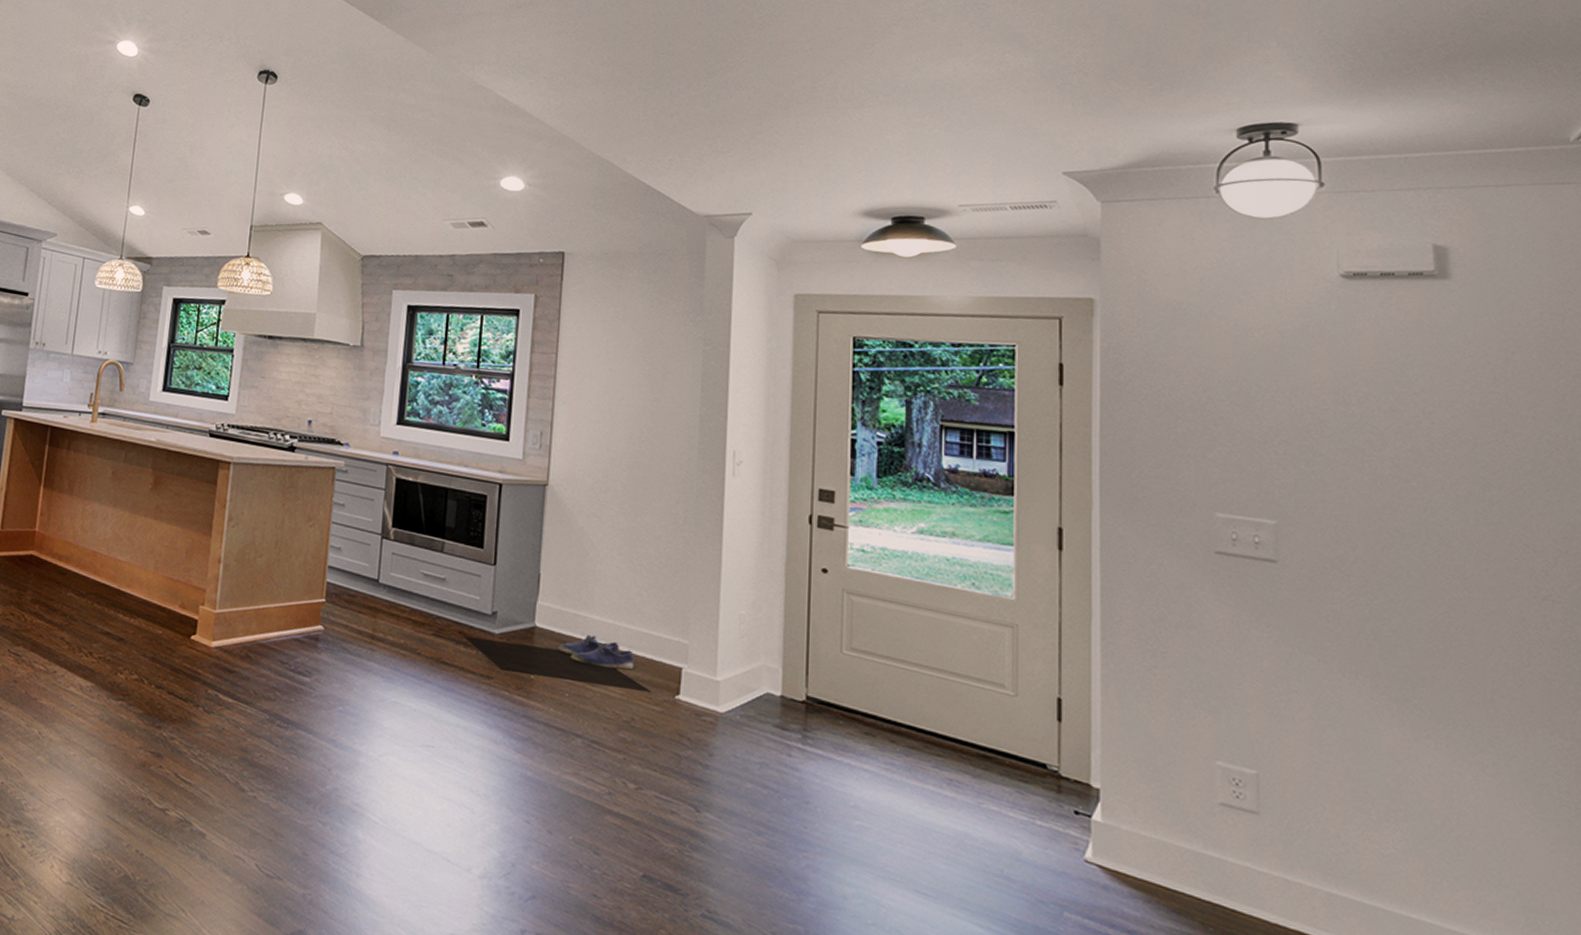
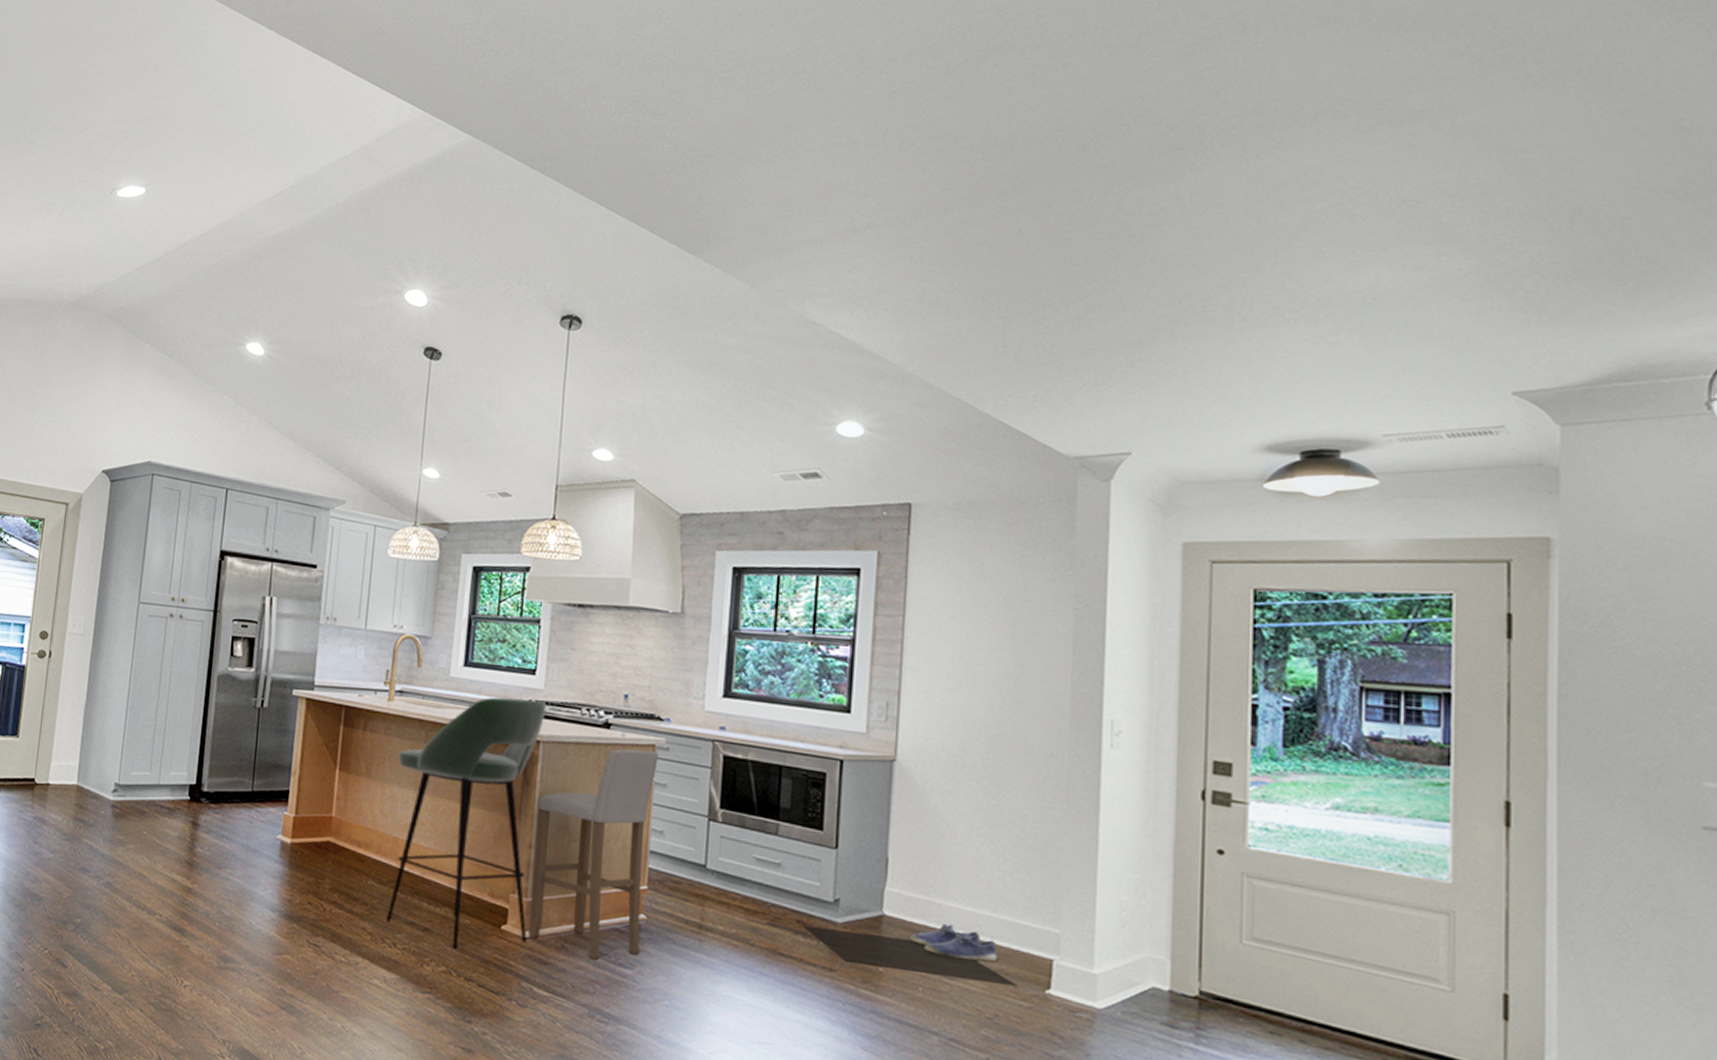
bar stool: none [83,420,238,659] -> present [386,697,547,950]
bar stool: none [216,470,338,669] -> present [529,749,659,961]

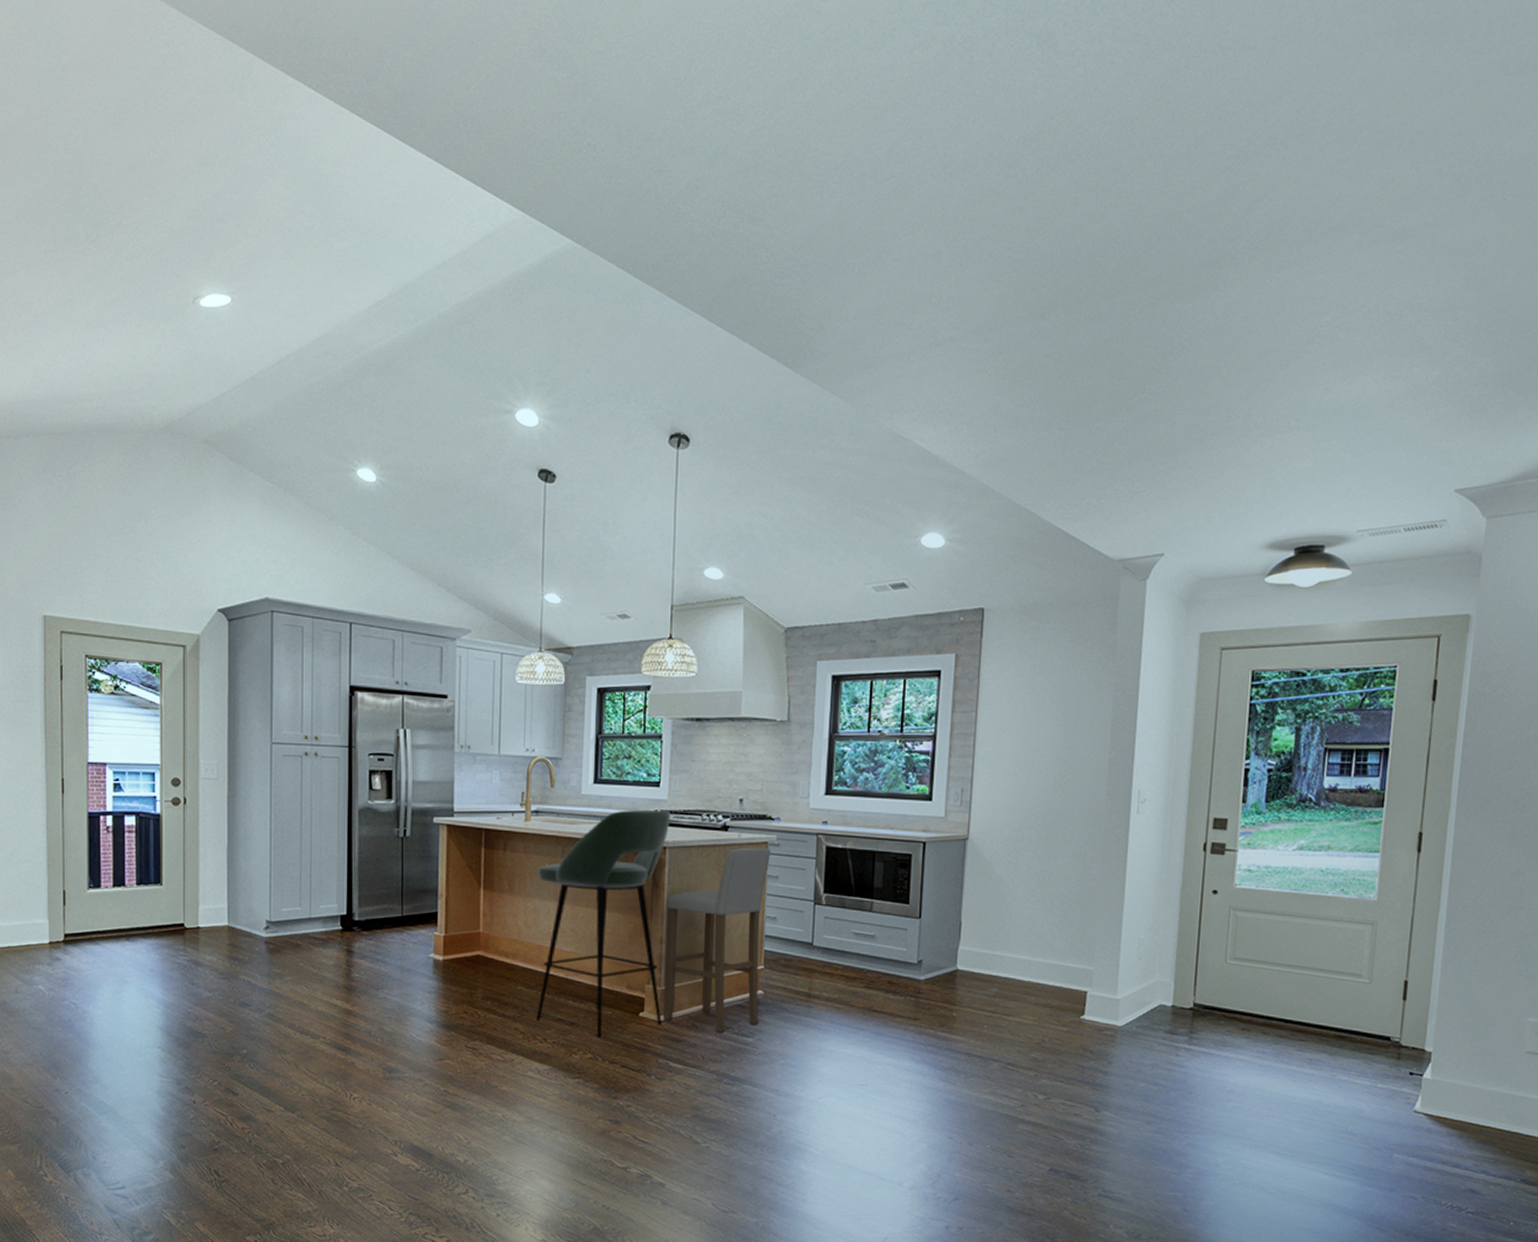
doormat: present [802,925,1019,986] -> none [892,985,1060,1016]
shoe: present [910,923,998,963] -> none [978,971,1046,1000]

